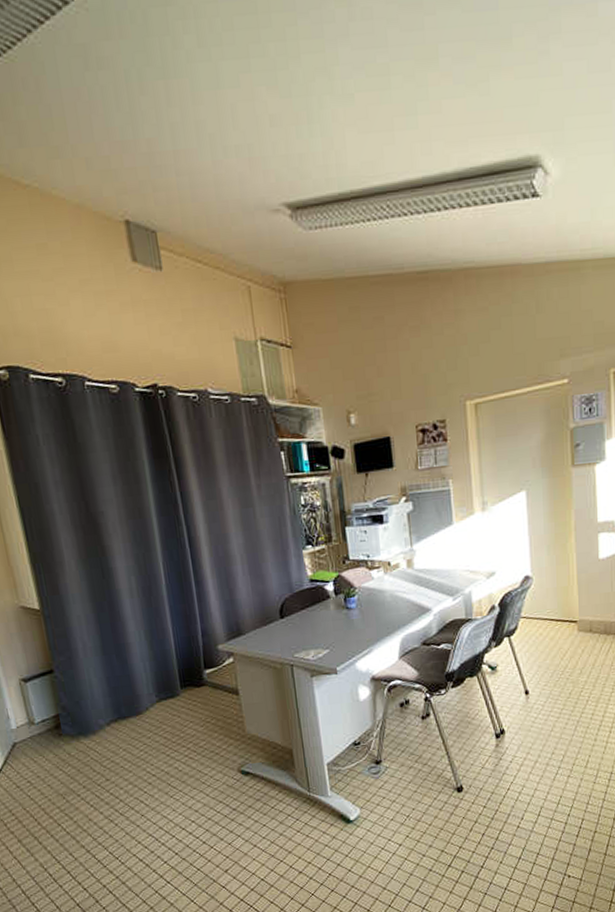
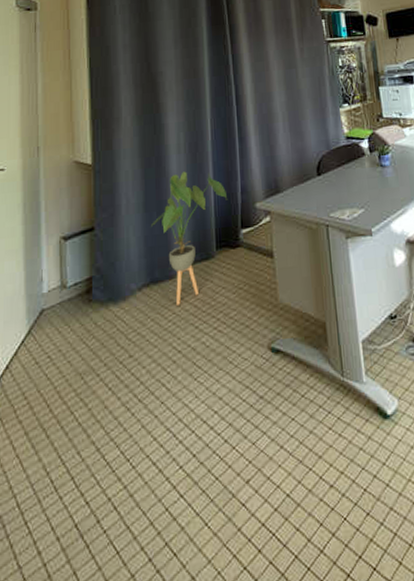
house plant: none [111,615,187,737] -> present [151,171,227,305]

